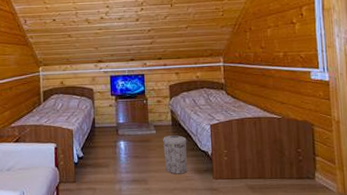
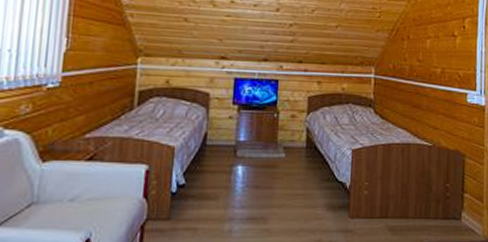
trash can: present [162,135,187,174] -> none [291,161,323,211]

